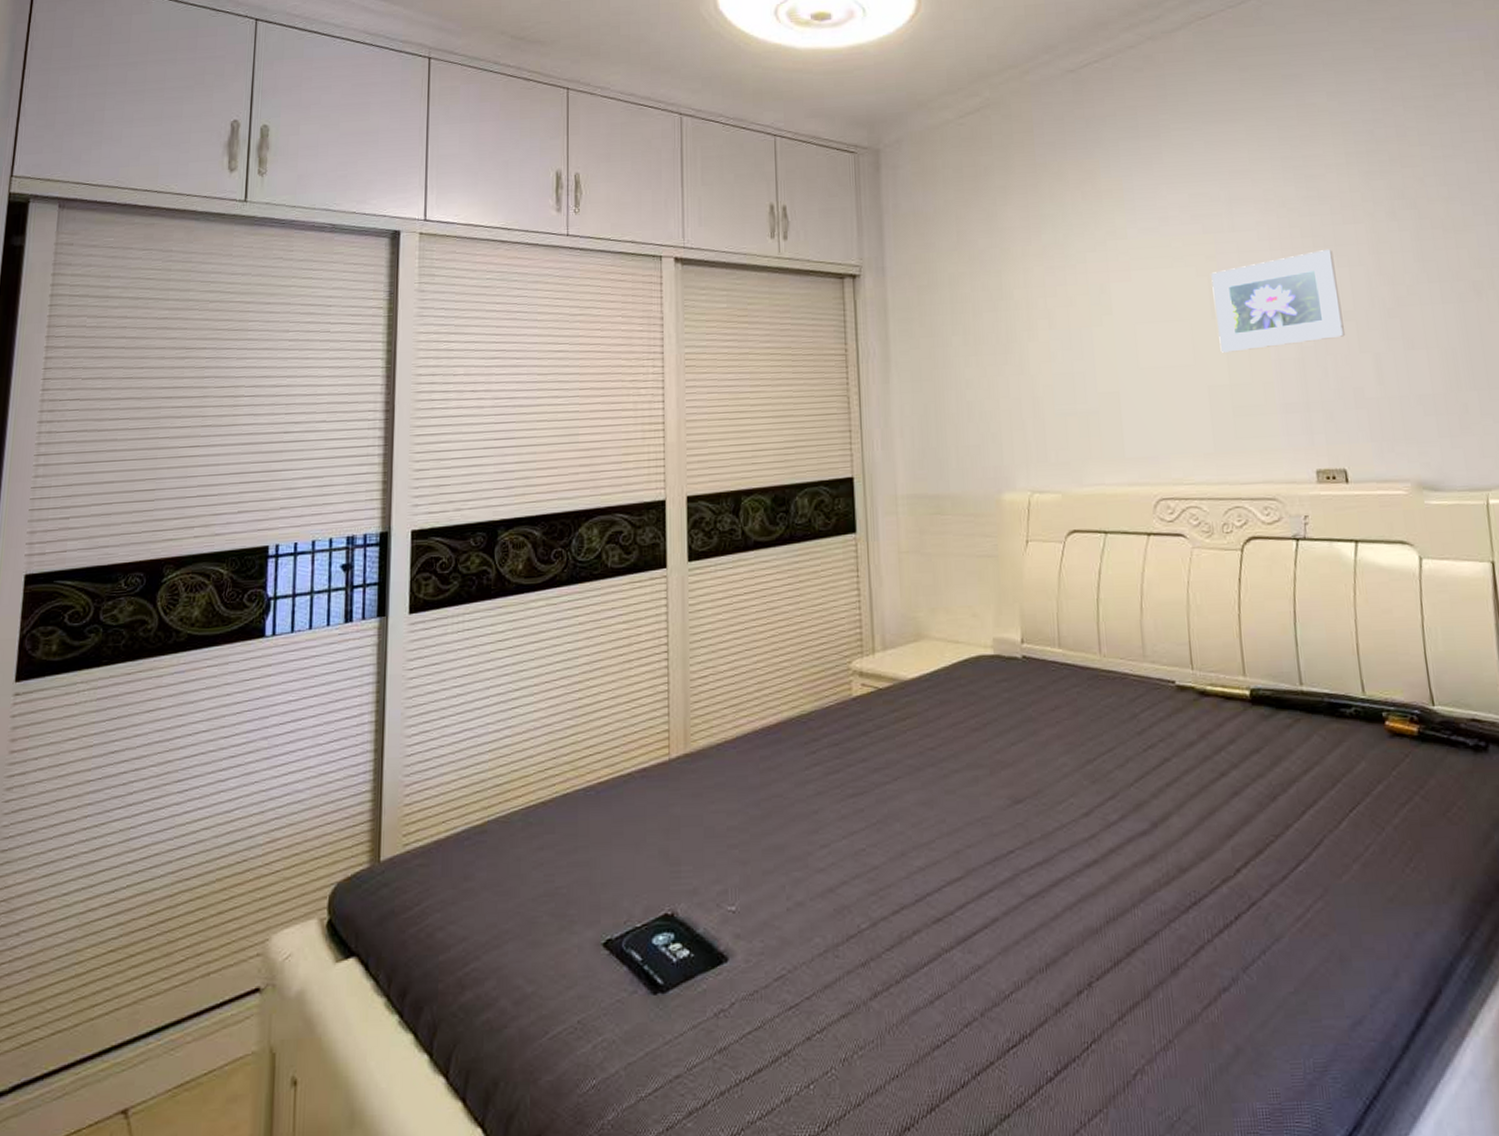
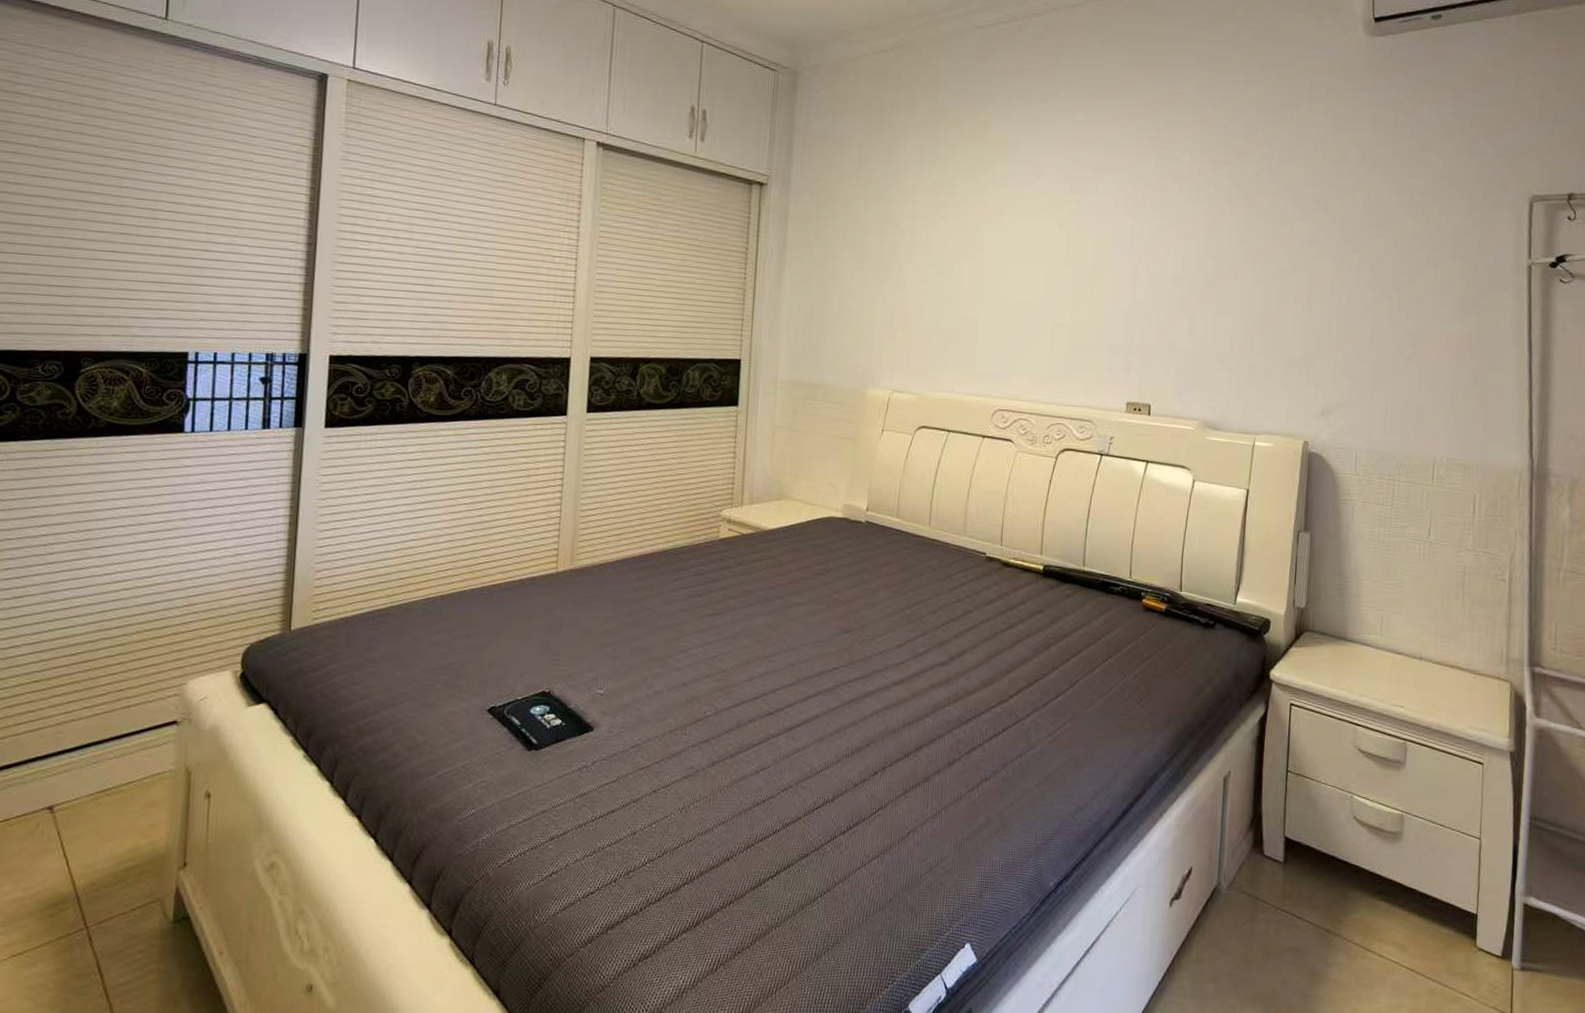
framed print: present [1211,250,1346,353] -> none [1067,222,1174,298]

